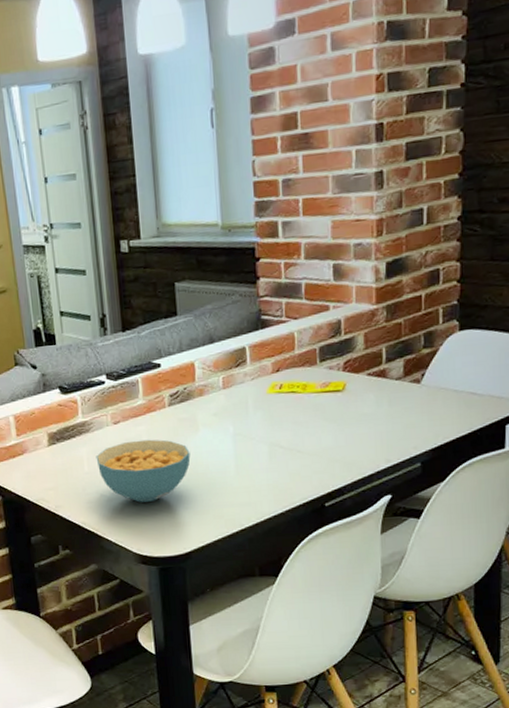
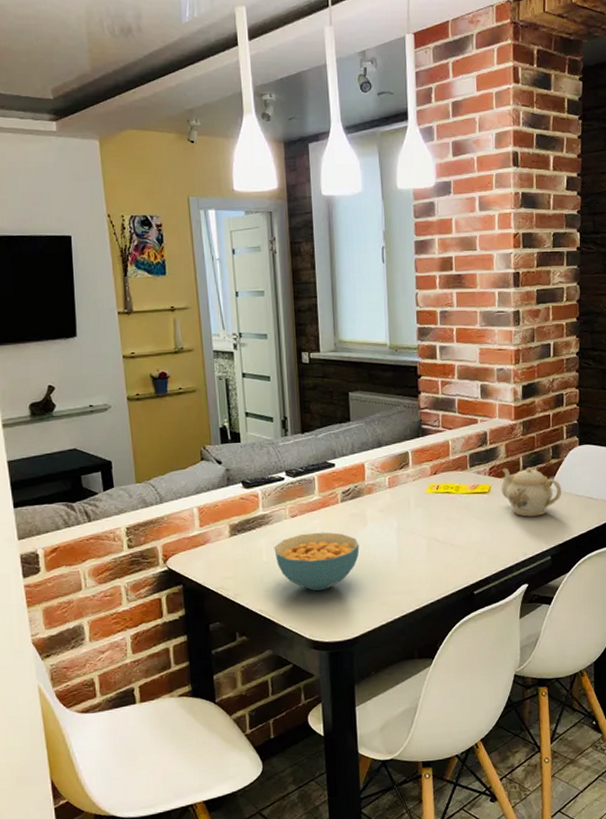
teapot: none [358,359,437,418] -> present [501,467,562,517]

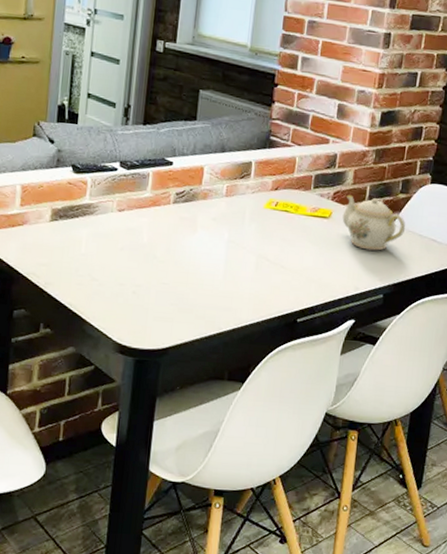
cereal bowl: present [274,532,360,591] -> none [94,230,185,293]

